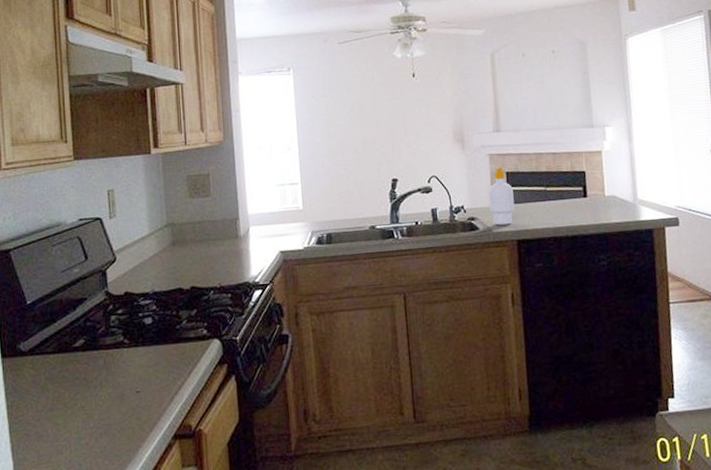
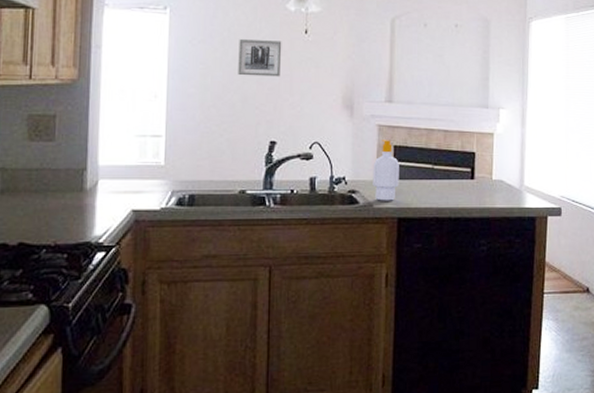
wall art: none [355,86,395,122] -> present [238,38,282,77]

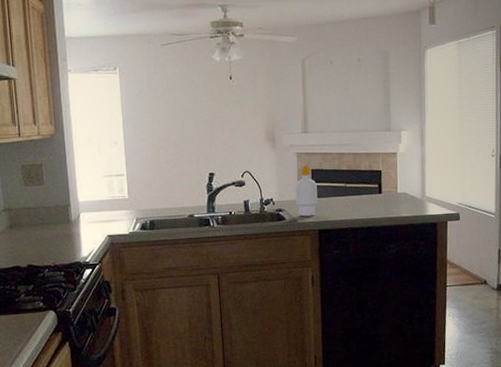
wall art: present [238,38,282,77] -> none [176,88,213,120]

